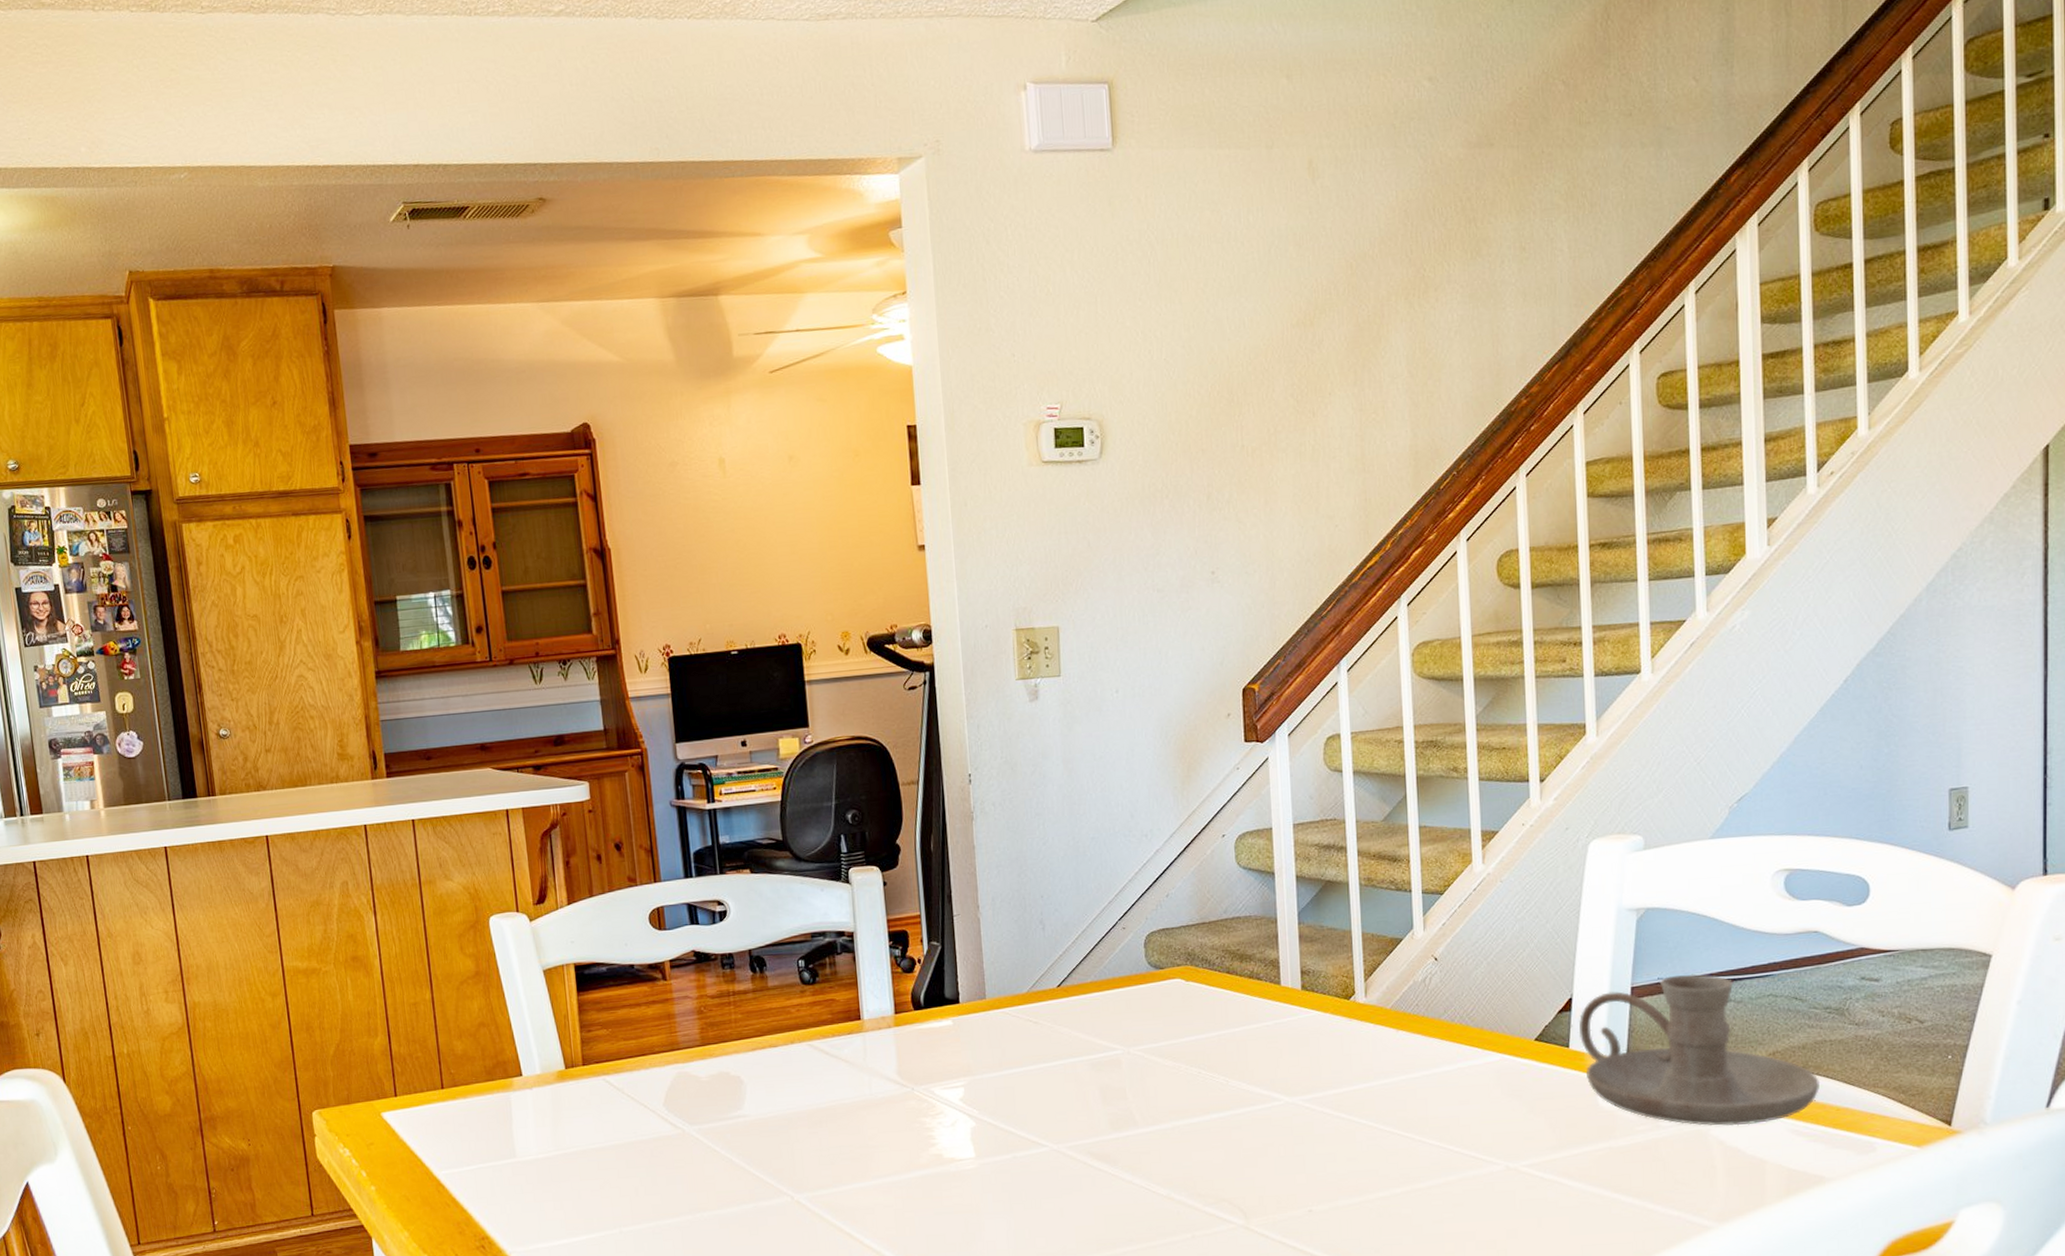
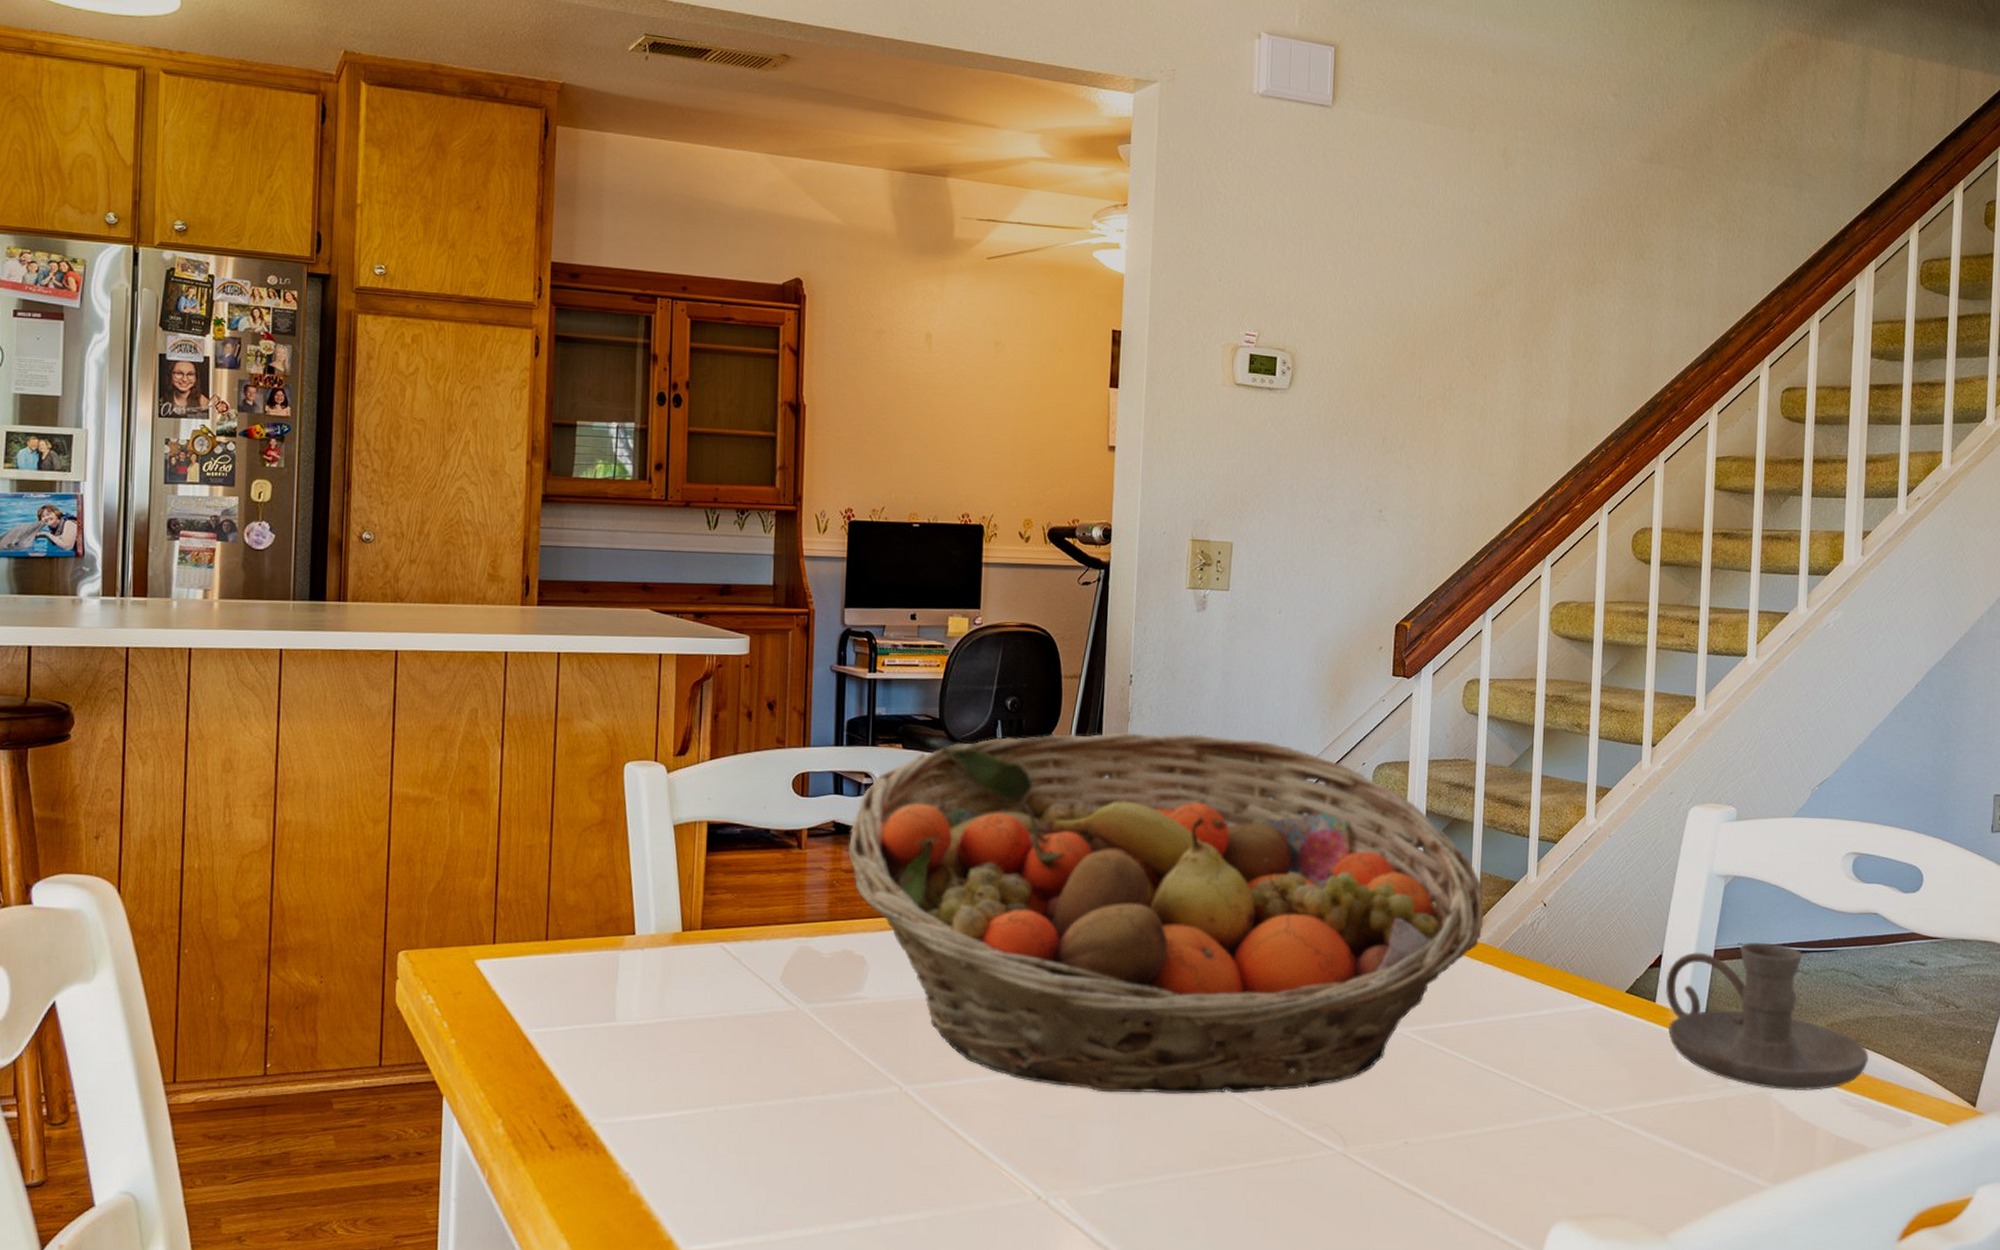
fruit basket: none [710,825,1370,1186] -> present [848,732,1484,1094]

